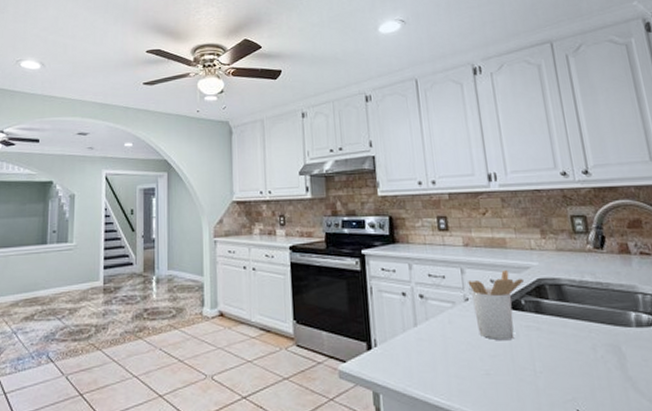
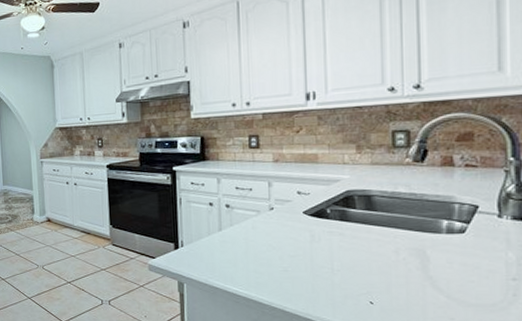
utensil holder: present [468,269,523,341] -> none [274,182,331,244]

